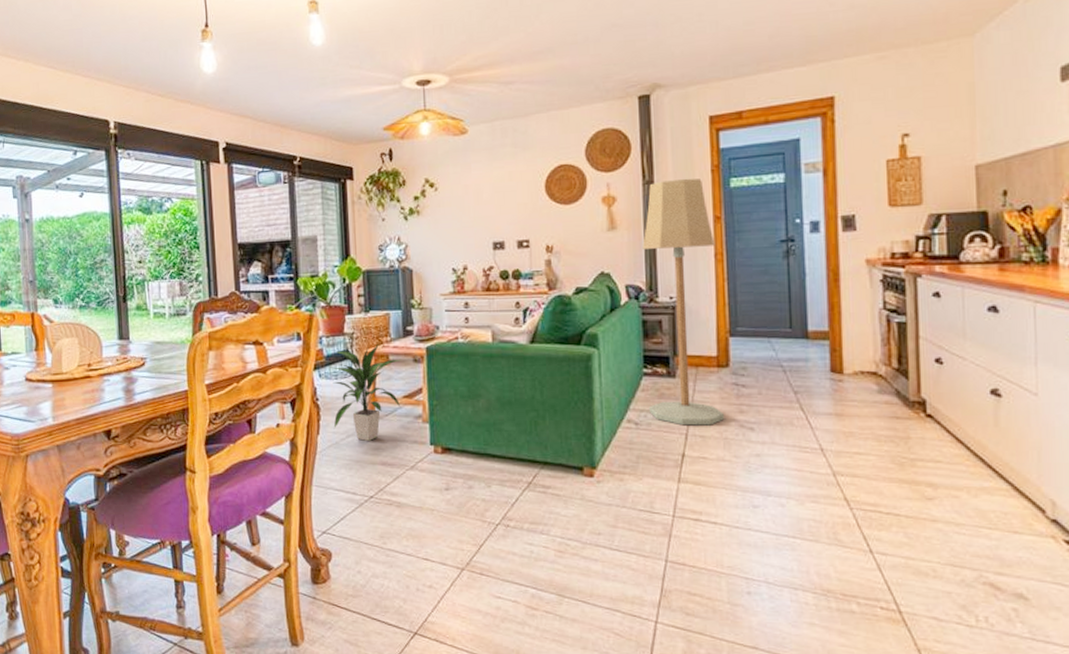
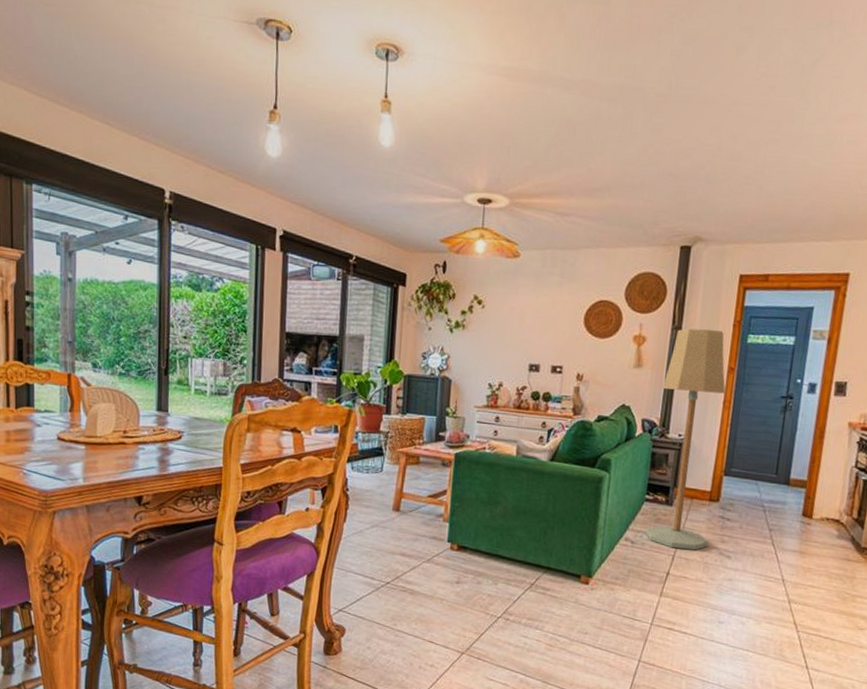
indoor plant: present [332,345,401,441] -> none [360,445,430,533]

